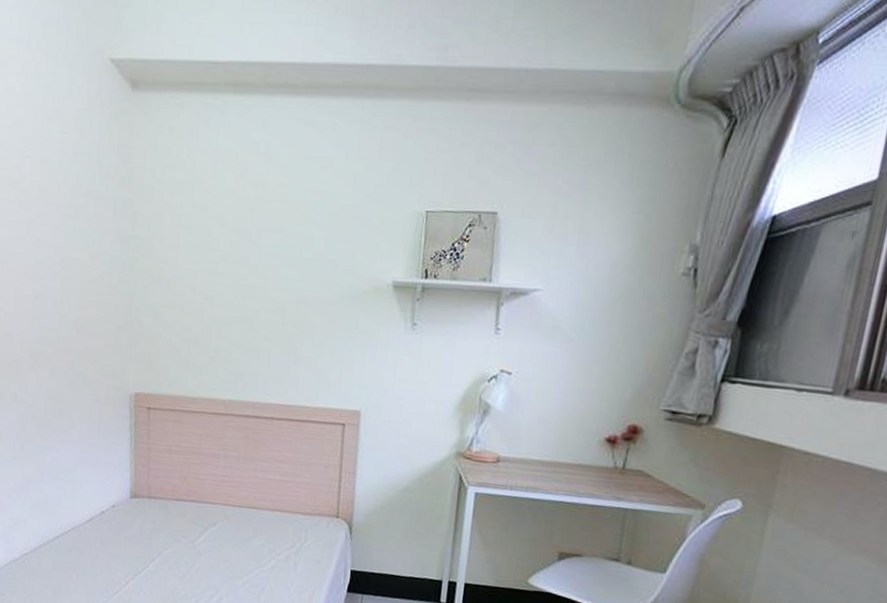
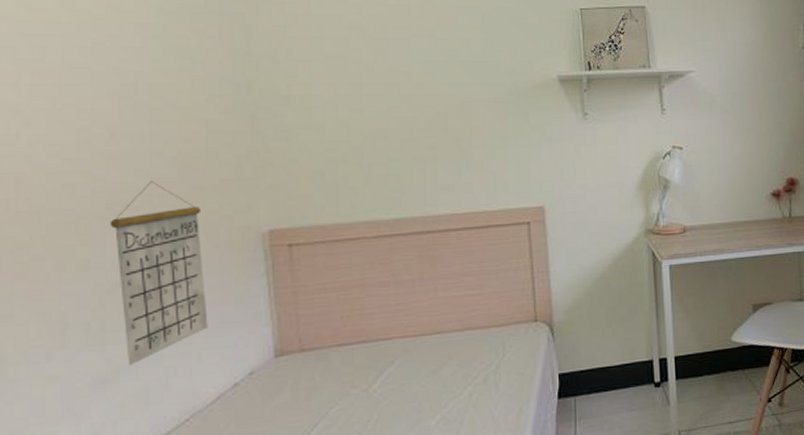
calendar: none [31,338,90,481] -> present [109,181,208,366]

